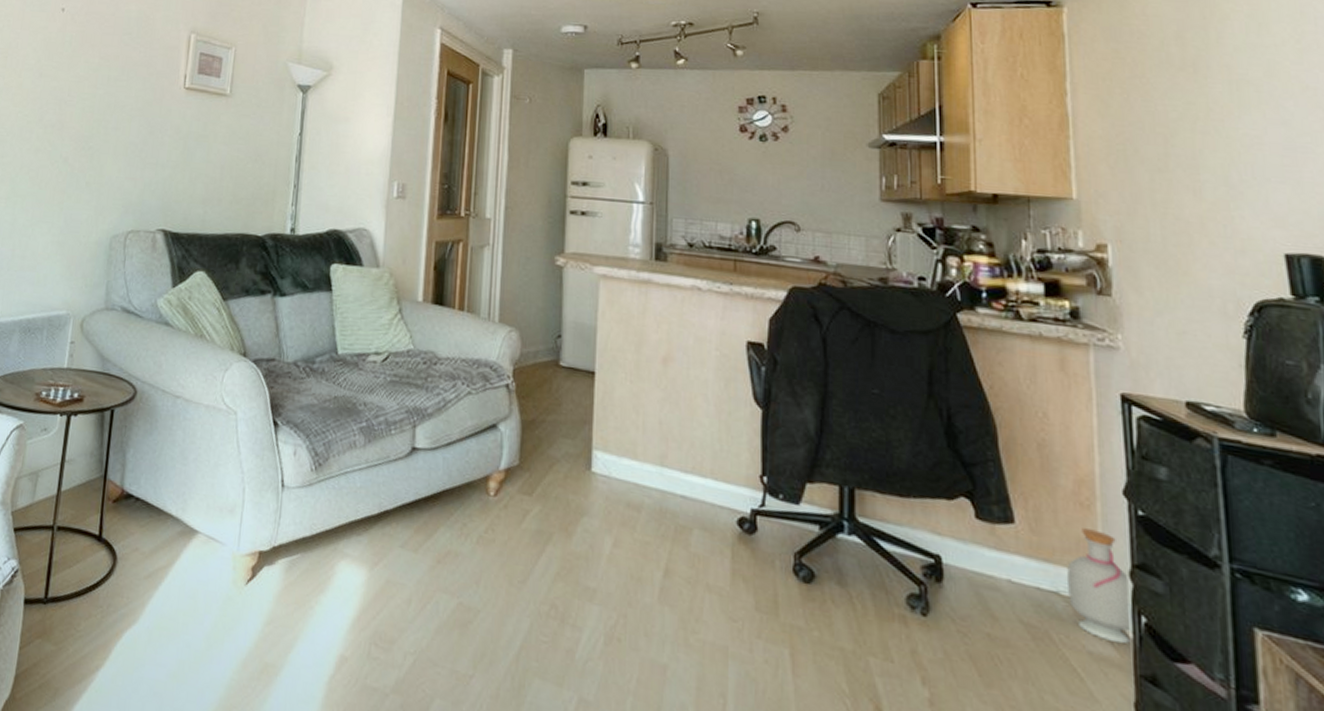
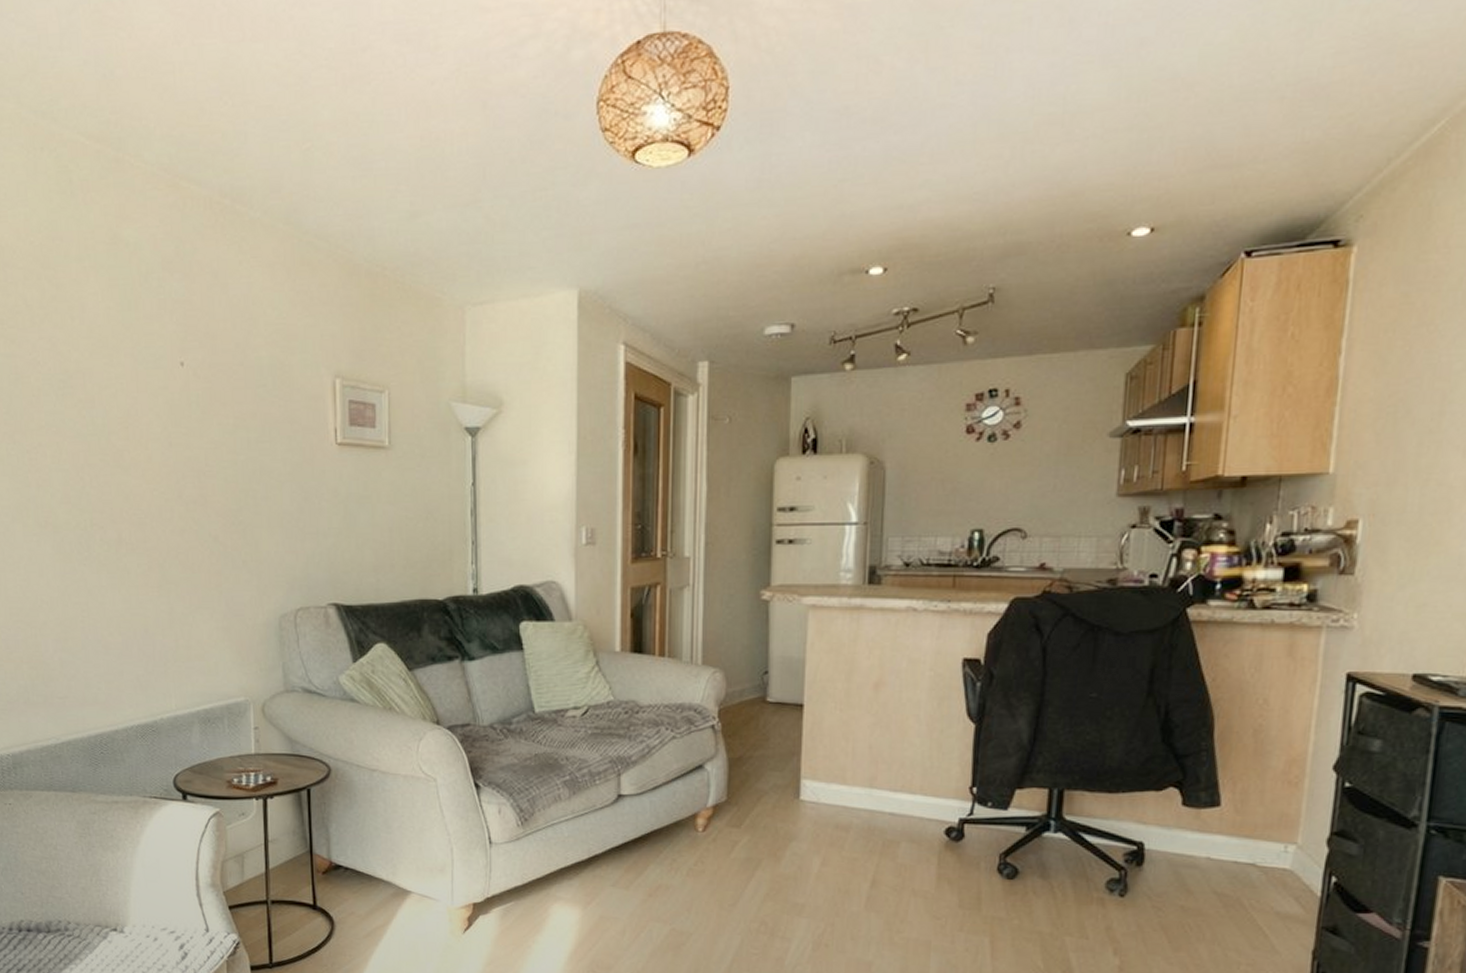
bottle: present [1067,528,1133,644] -> none [1264,804,1327,902]

